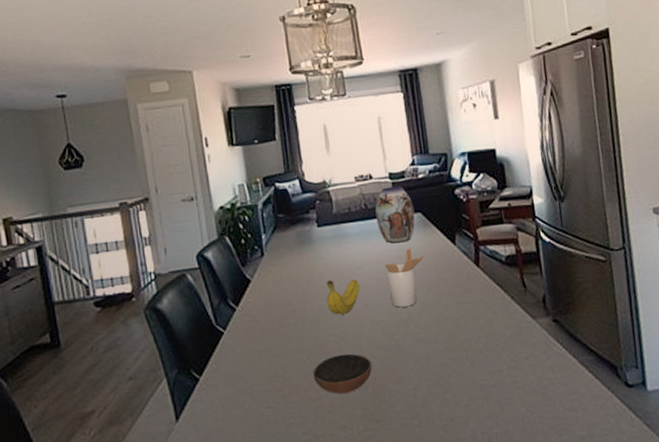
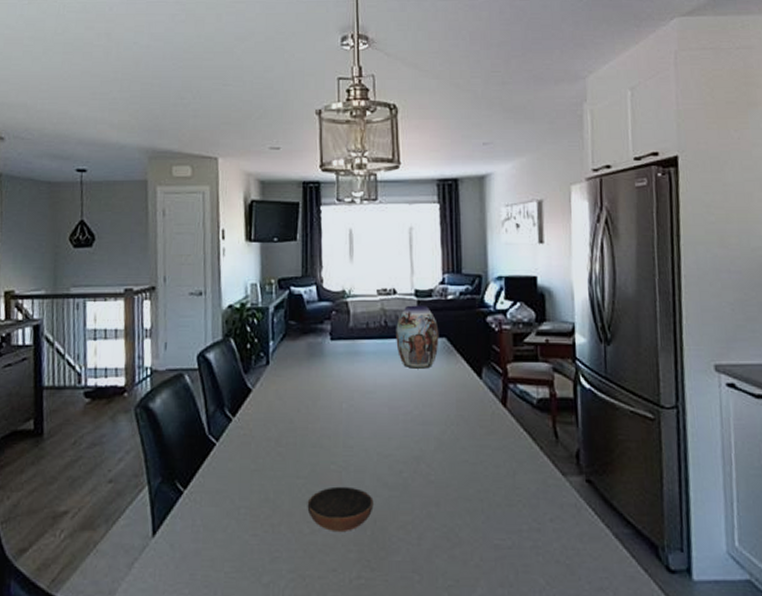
fruit: present [326,279,360,315] -> none [331,401,369,441]
utensil holder: present [385,248,425,308] -> none [401,376,446,442]

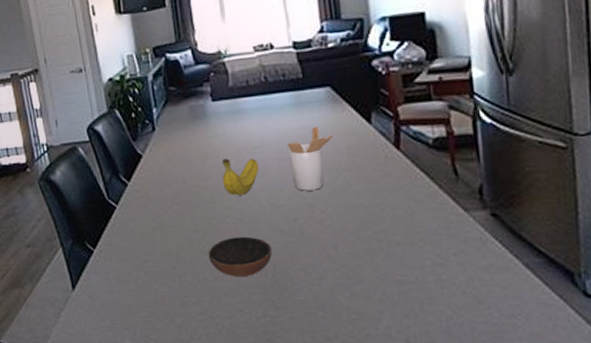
fruit: none [331,401,369,441] -> present [221,158,259,196]
vase: present [396,305,439,369] -> none [276,56,324,121]
utensil holder: none [401,376,446,442] -> present [288,126,334,191]

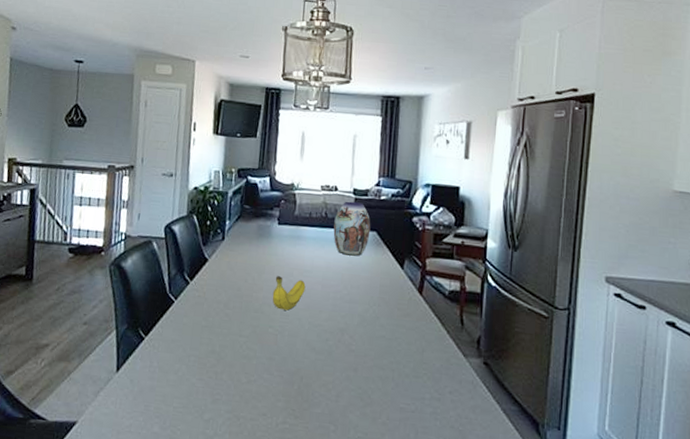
bowl: present [208,236,272,278] -> none [246,346,302,385]
vase: none [276,56,324,121] -> present [333,201,371,256]
utensil holder: present [288,126,334,191] -> none [332,262,372,317]

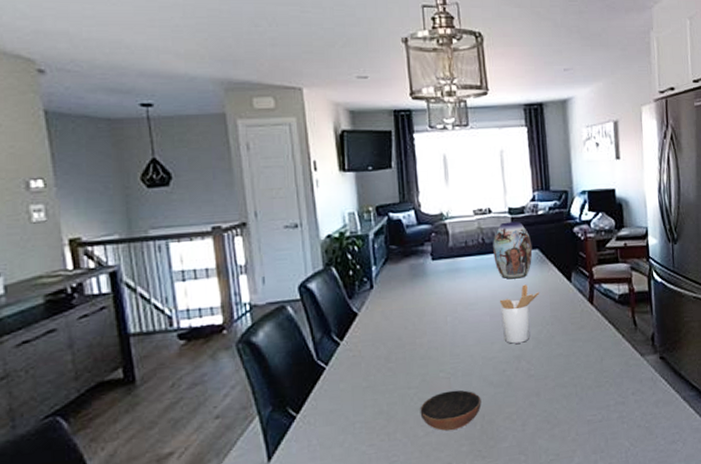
bowl: none [246,346,302,385] -> present [420,390,482,431]
fruit: present [272,276,306,311] -> none [437,314,473,351]
utensil holder: none [332,262,372,317] -> present [500,284,540,344]

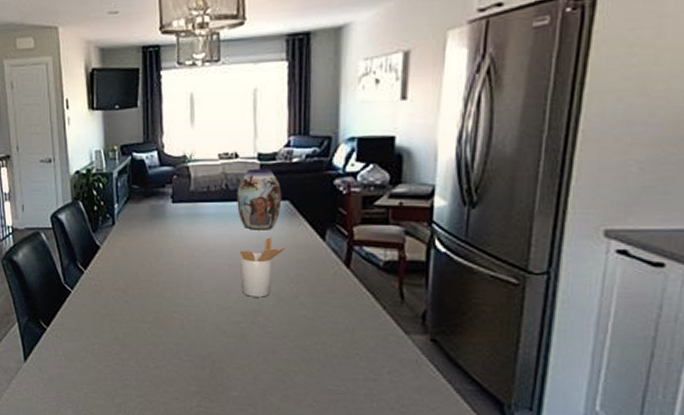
bowl: present [420,390,482,431] -> none [152,331,213,370]

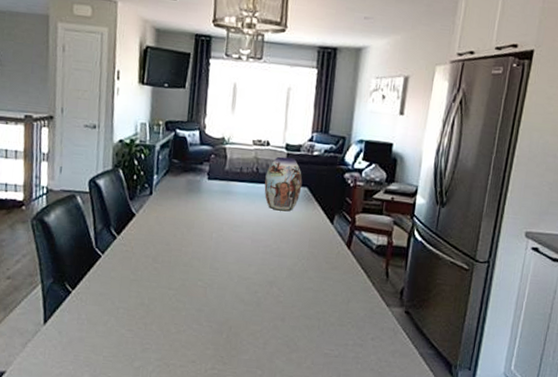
utensil holder: present [240,237,287,297] -> none [261,217,302,271]

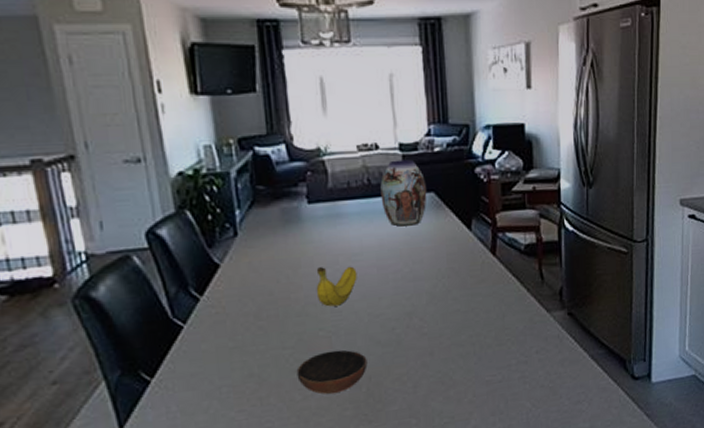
bowl: none [175,298,231,334] -> present [296,350,368,395]
fruit: none [201,231,236,264] -> present [316,266,357,307]

